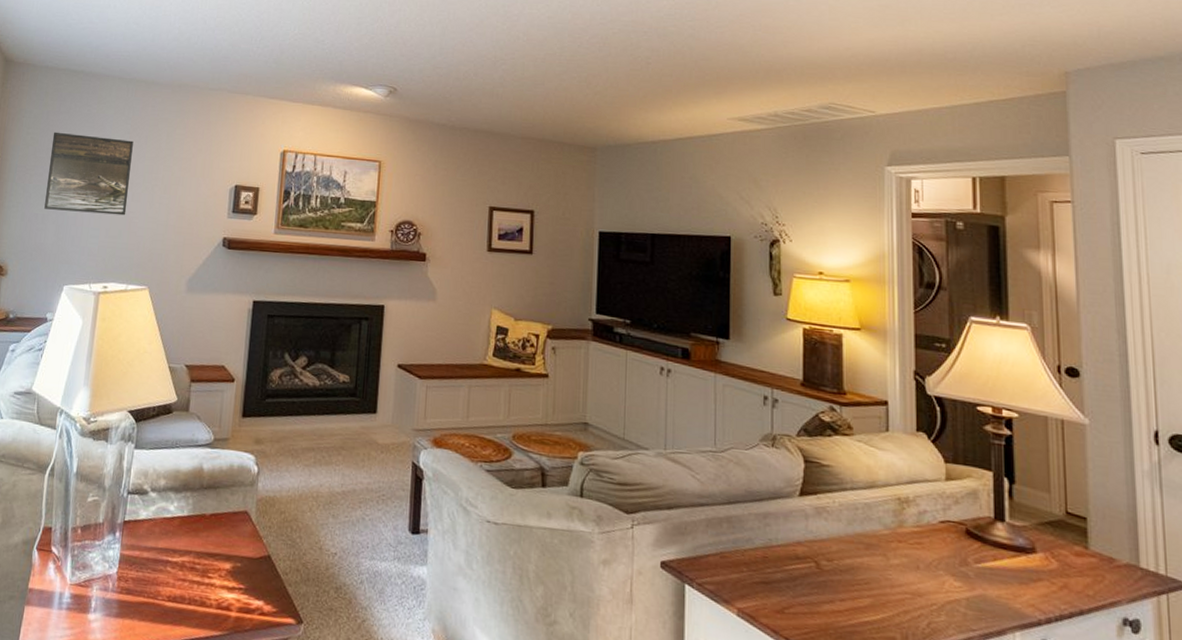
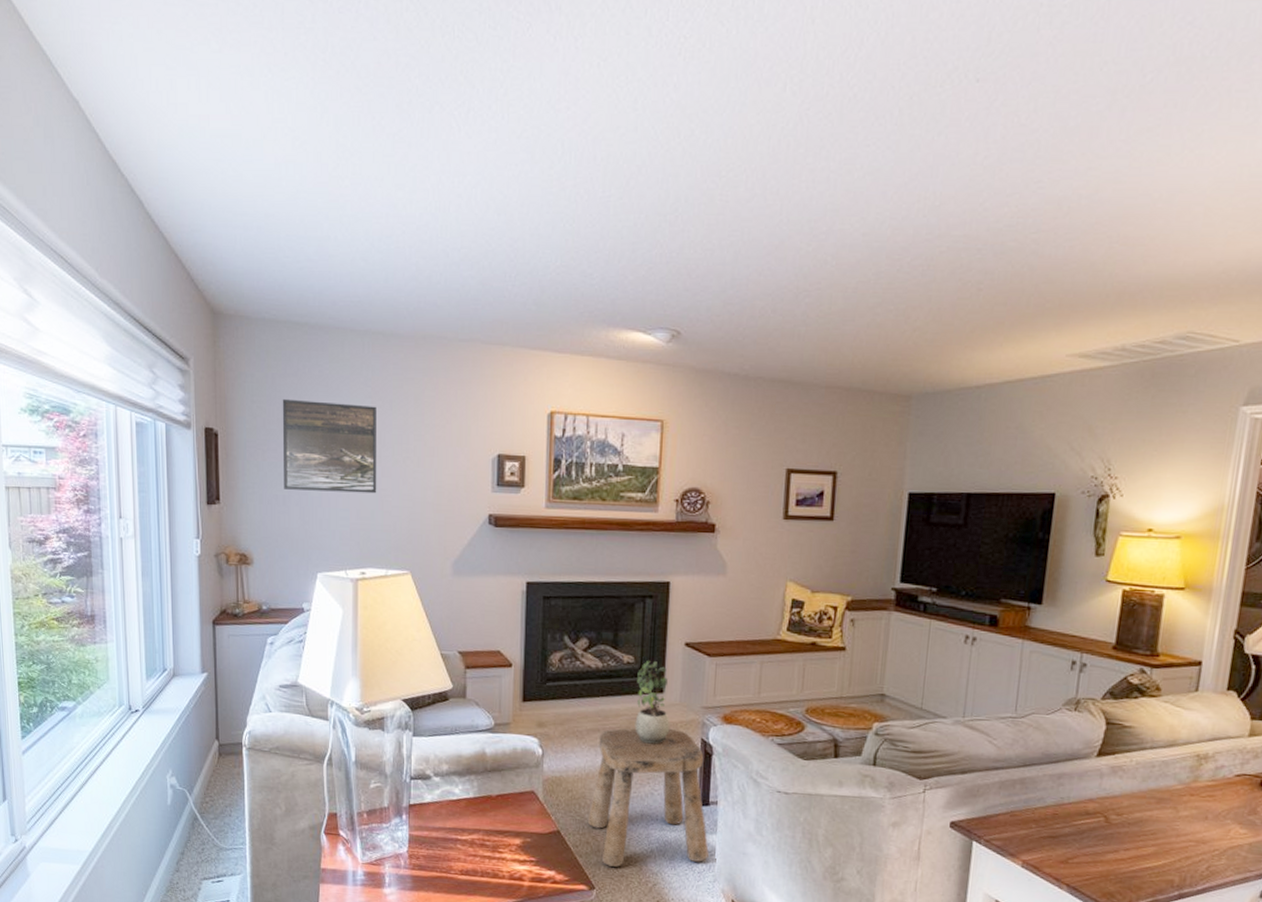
stool: none [298,448,419,599] -> present [587,728,709,867]
potted plant: none [348,381,383,467] -> present [635,661,670,745]

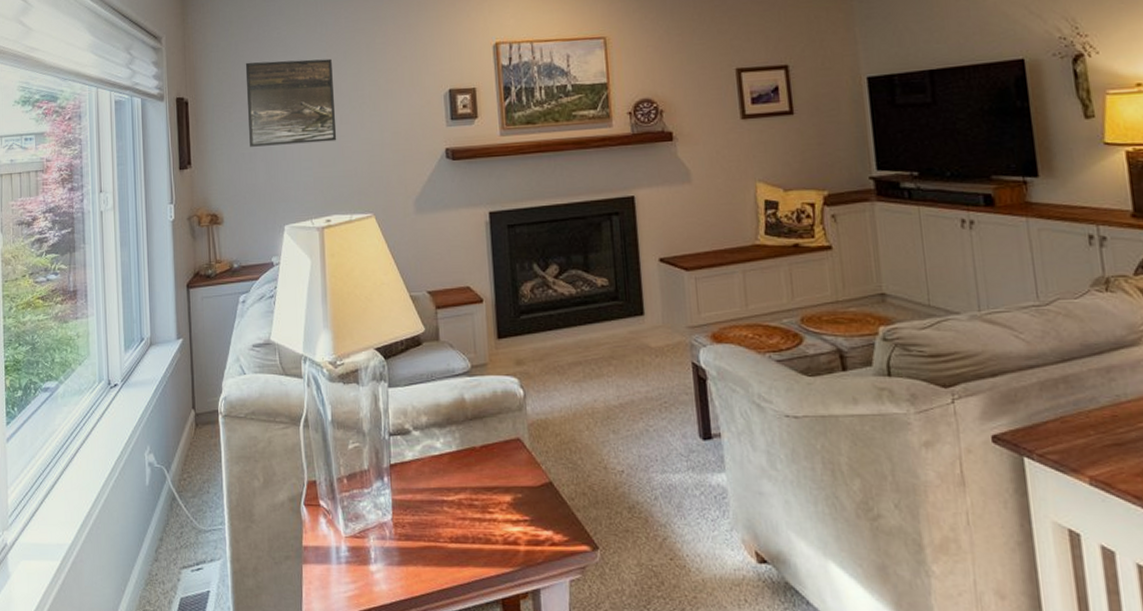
stool: present [587,728,709,867] -> none [580,354,720,520]
potted plant: present [635,661,670,745] -> none [614,282,657,373]

